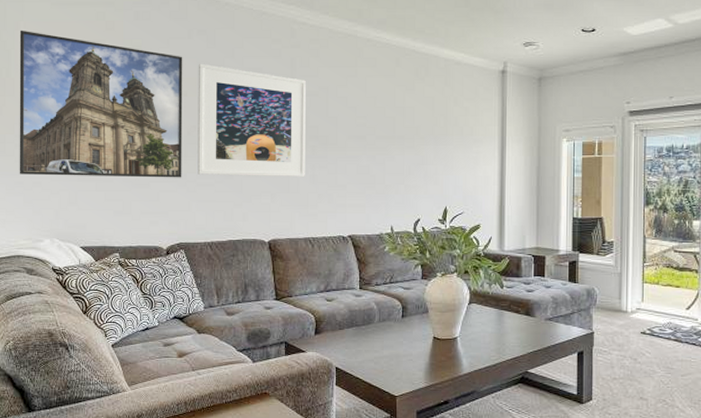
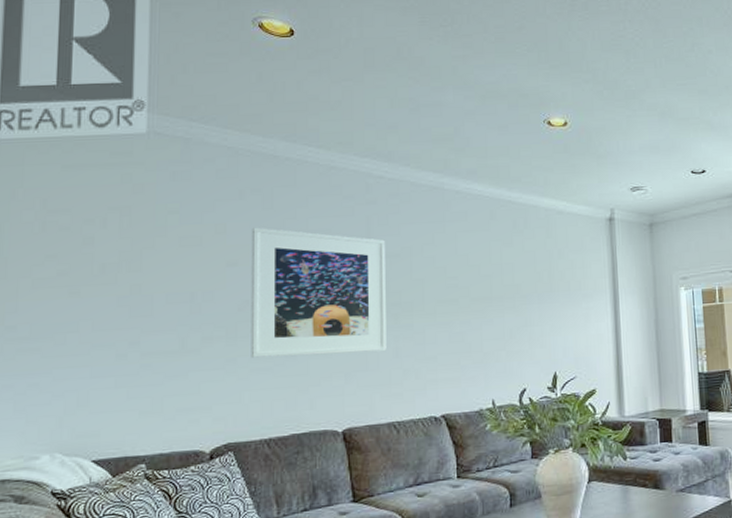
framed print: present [19,30,183,178] -> none [8,198,232,376]

